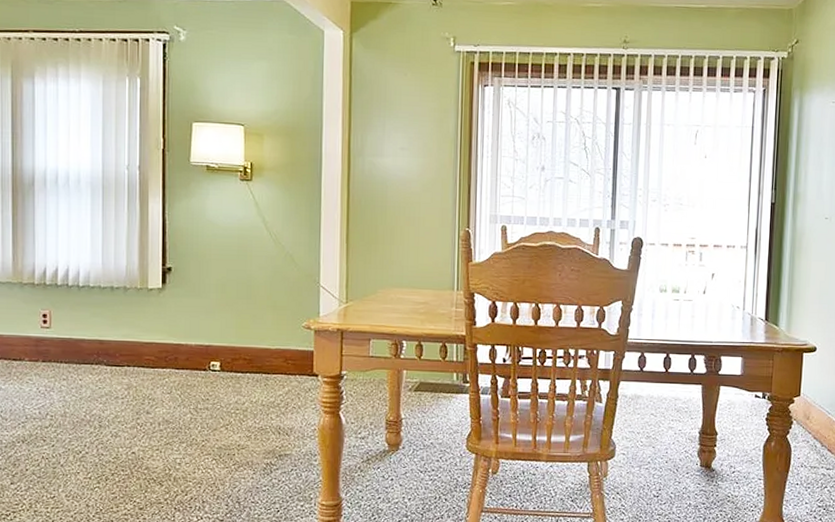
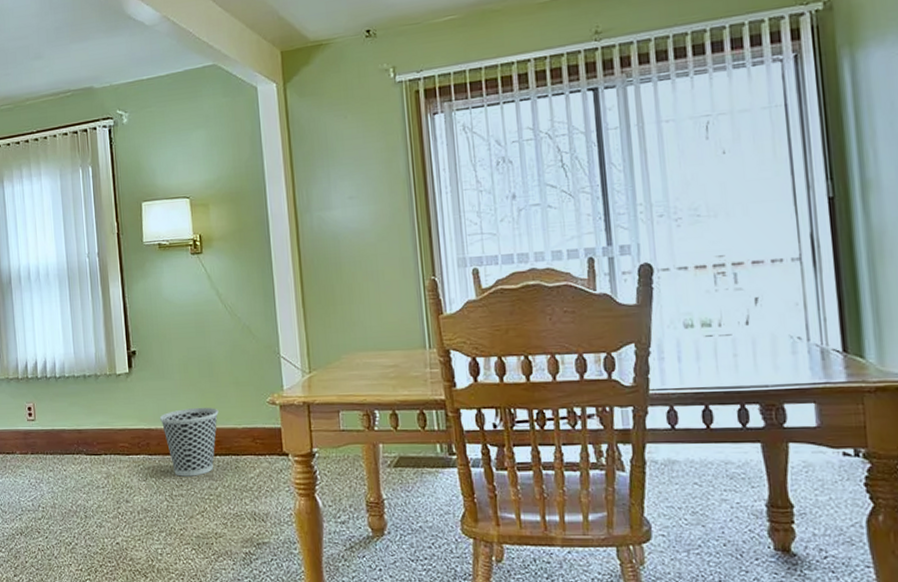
wastebasket: none [190,326,253,392] -> present [159,407,219,477]

